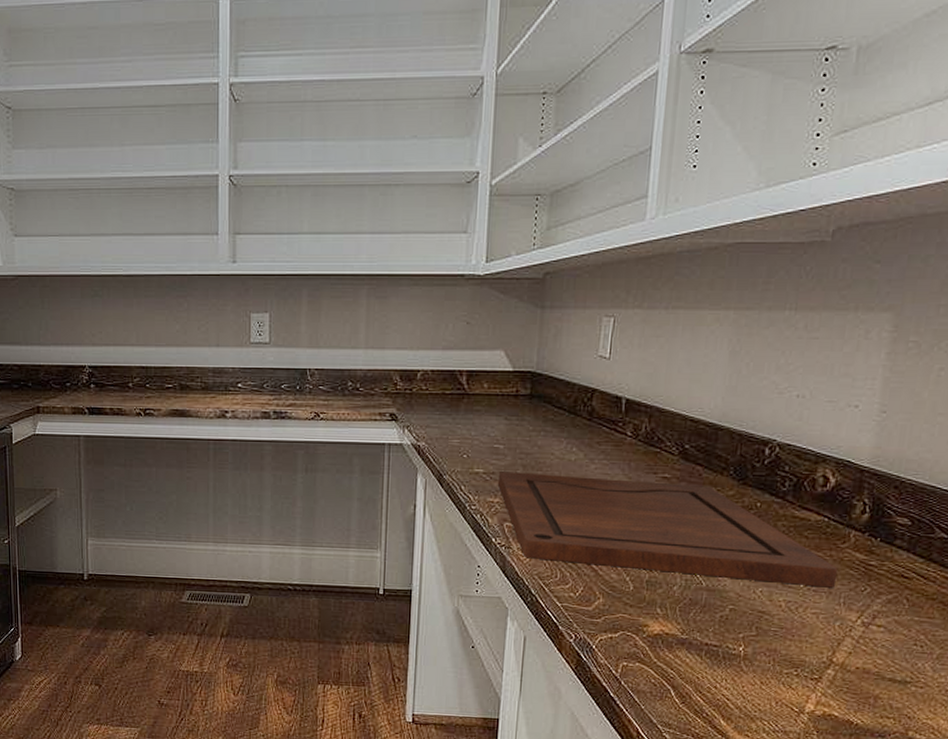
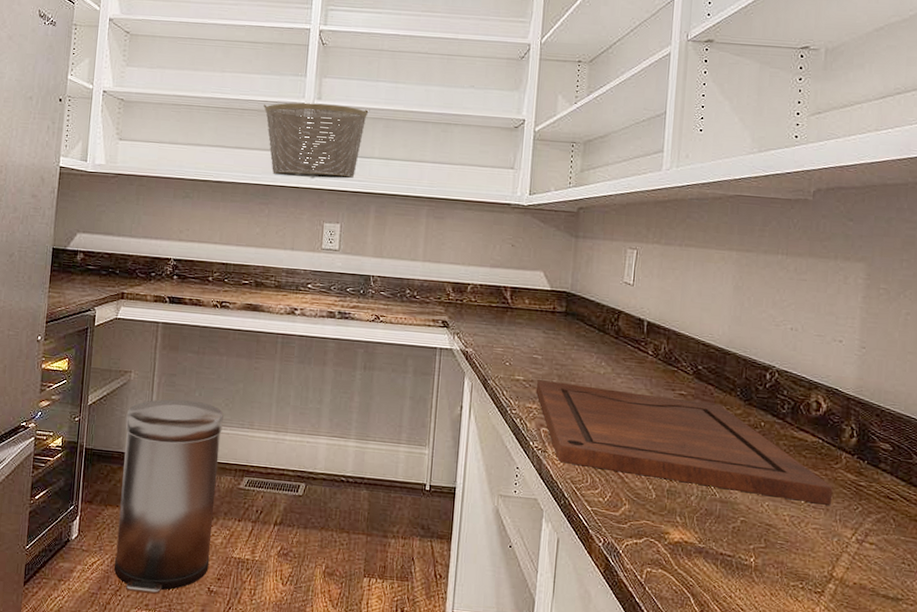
pedal bin: none [56,515,158,709] -> present [114,399,224,594]
basket: none [171,173,295,263] -> present [263,102,370,179]

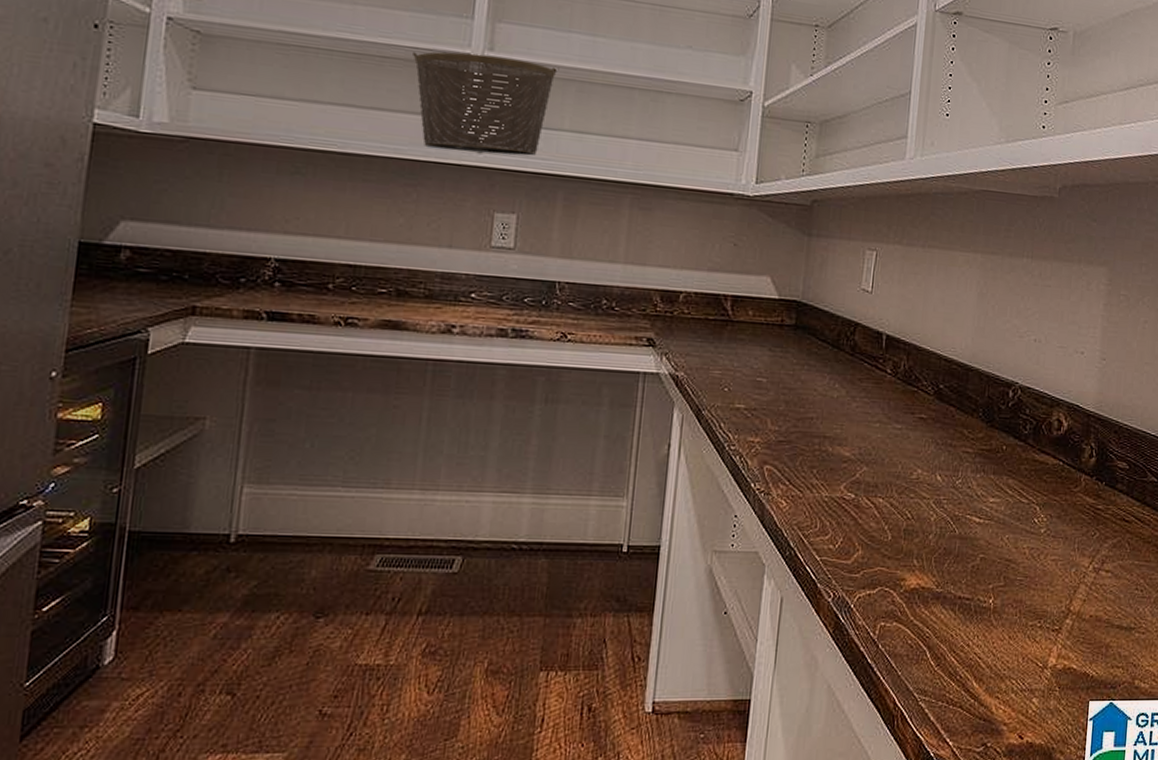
pedal bin: present [114,399,224,594] -> none [173,453,347,729]
cutting board: present [536,380,833,505] -> none [760,408,1072,533]

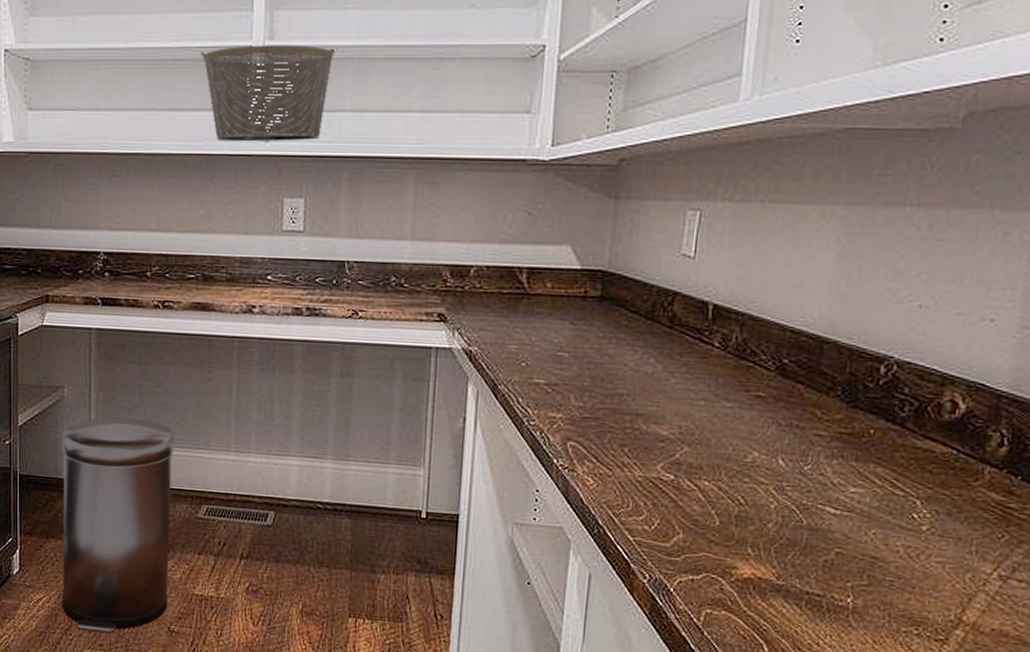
pedal bin: none [173,453,347,729] -> present [62,417,174,634]

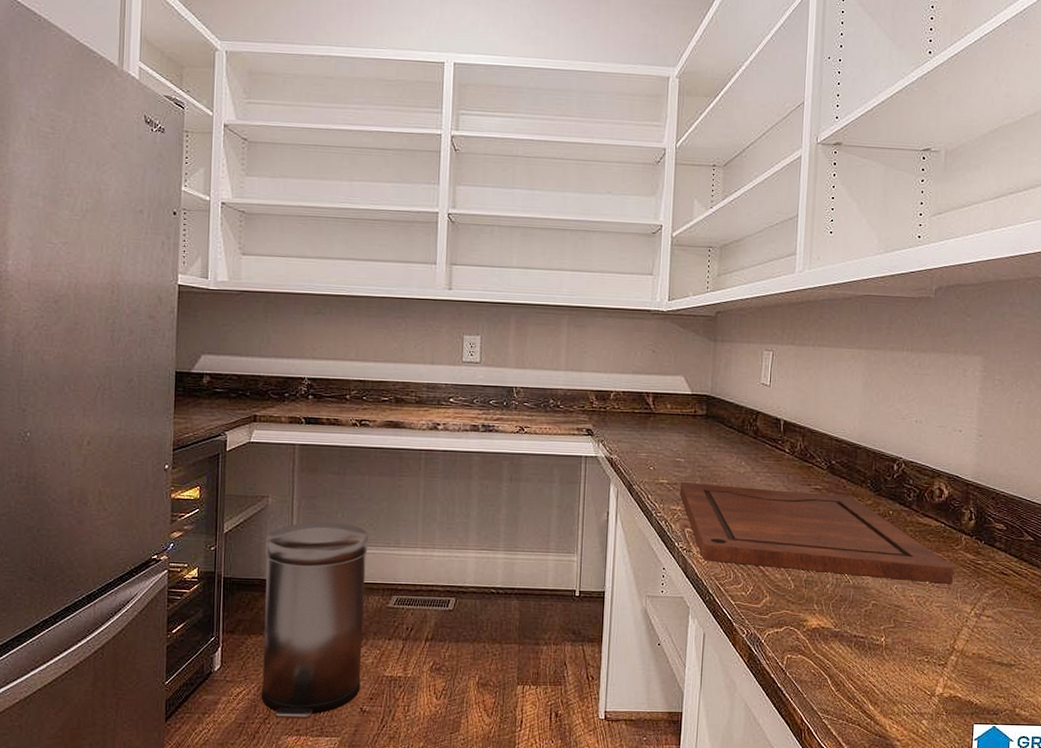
basket: present [200,45,337,142] -> none [395,211,507,290]
cutting board: none [562,383,969,533] -> present [680,482,954,584]

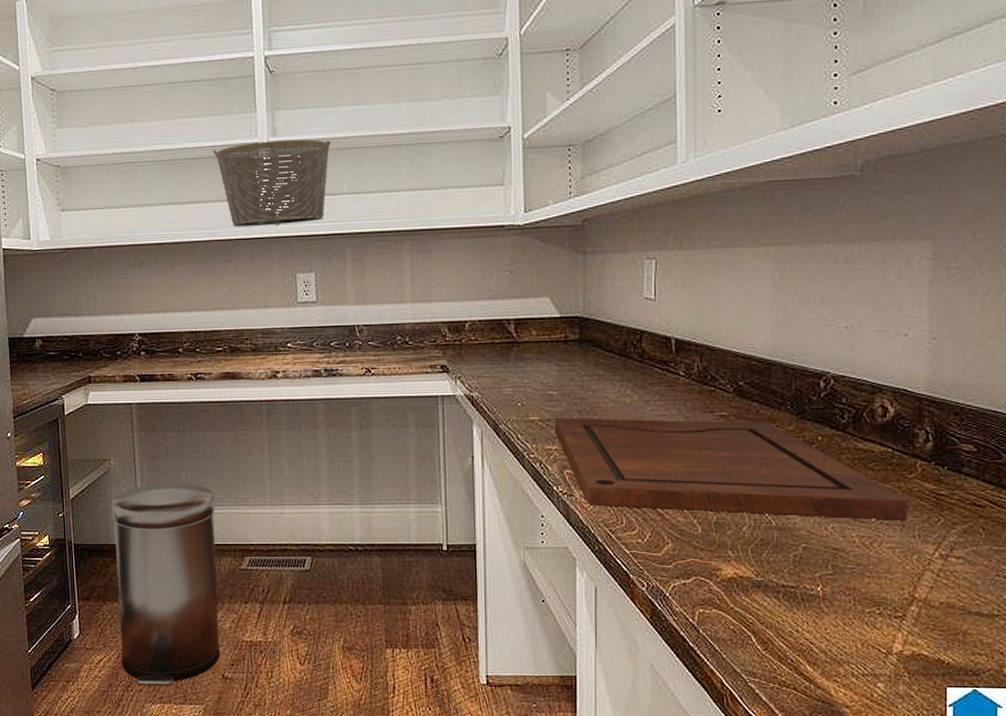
basket: none [395,211,507,290] -> present [212,138,333,227]

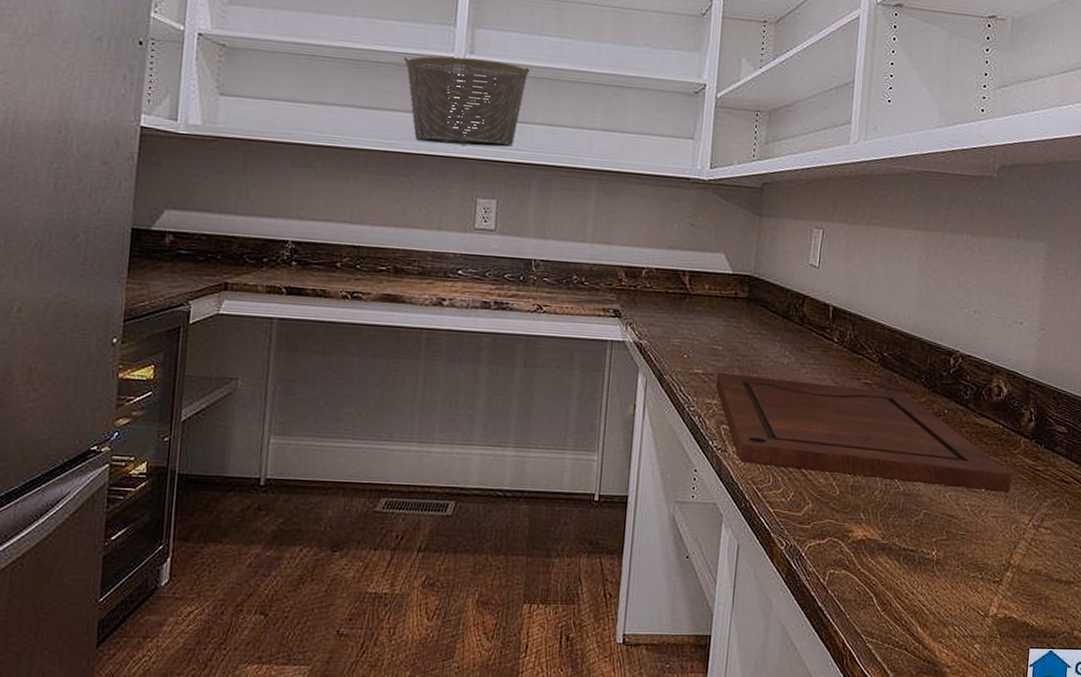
pedal bin: present [111,482,220,686] -> none [217,409,356,643]

